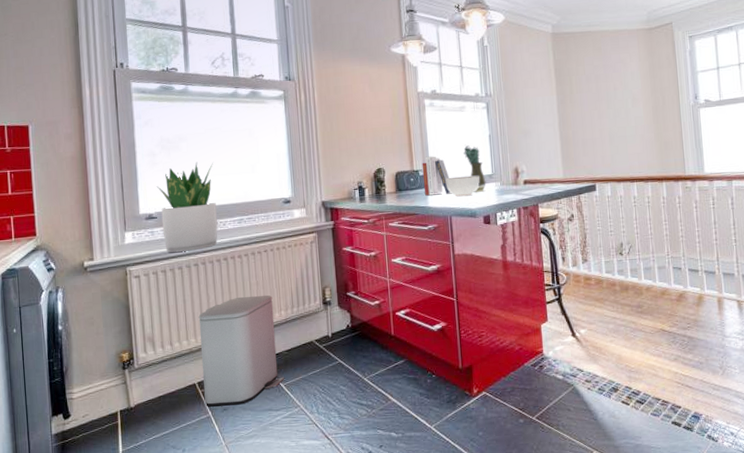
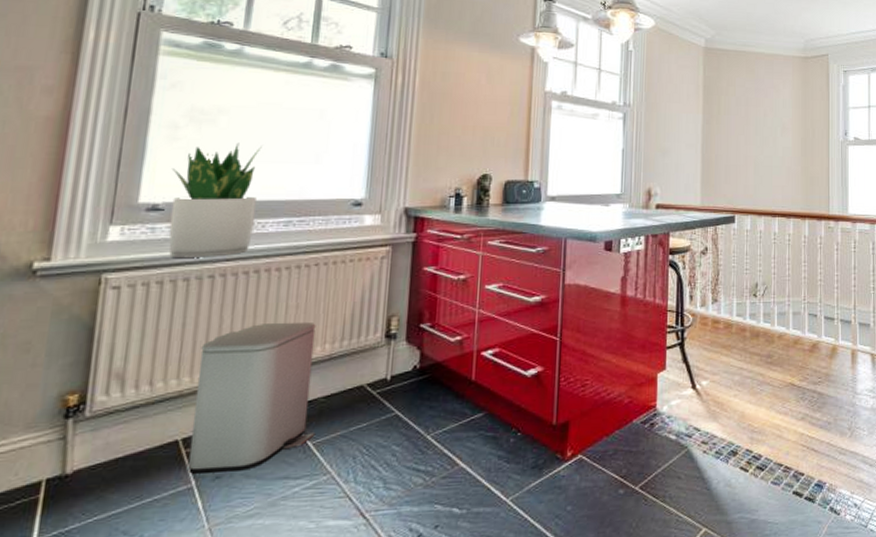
books: present [422,156,451,196] -> none [537,166,570,212]
bowl: present [445,175,480,197] -> none [564,193,606,217]
vase: present [464,145,486,192] -> none [590,158,613,213]

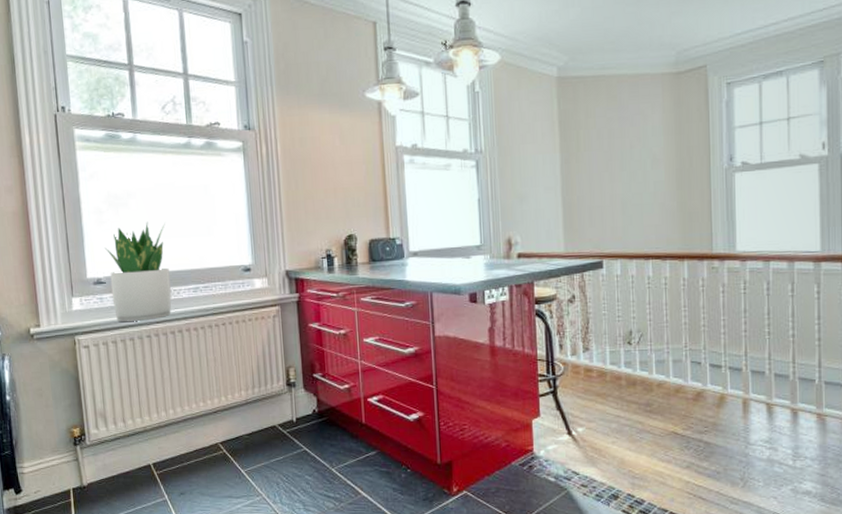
pedal bin: present [187,321,316,474] -> none [152,372,246,490]

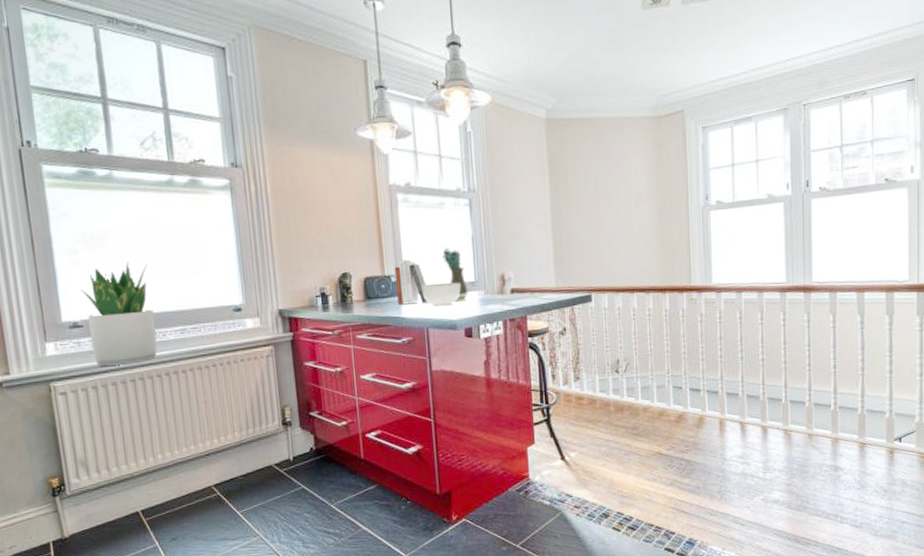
books: none [399,222,432,268] -> present [394,259,428,305]
bowl: none [426,246,467,270] -> present [421,282,461,307]
vase: none [448,210,474,266] -> present [442,248,468,302]

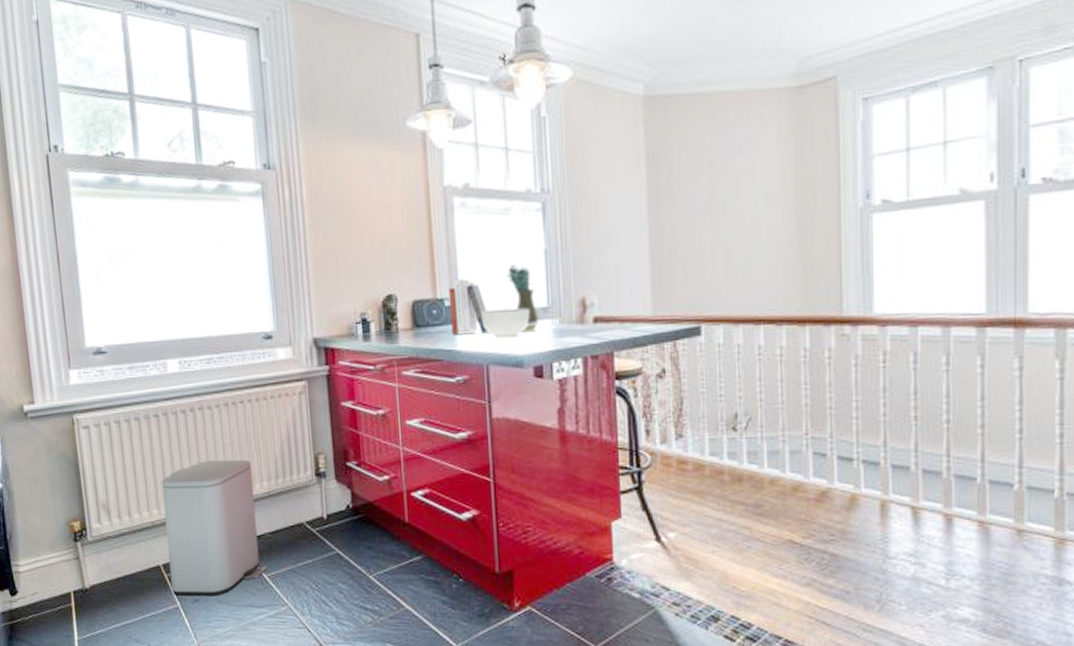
planter: present [80,262,157,367] -> none [104,280,182,399]
pedal bin: none [138,414,242,537] -> present [161,459,269,596]

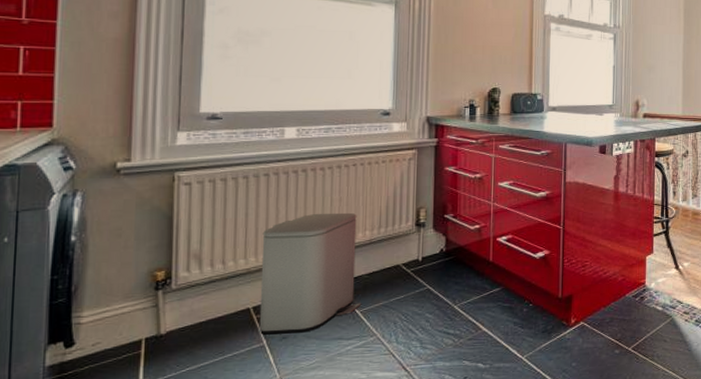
books: present [448,279,488,335] -> none [540,81,569,121]
bowl: present [481,308,530,338] -> none [564,104,600,124]
vase: present [507,264,539,332] -> none [586,74,606,121]

